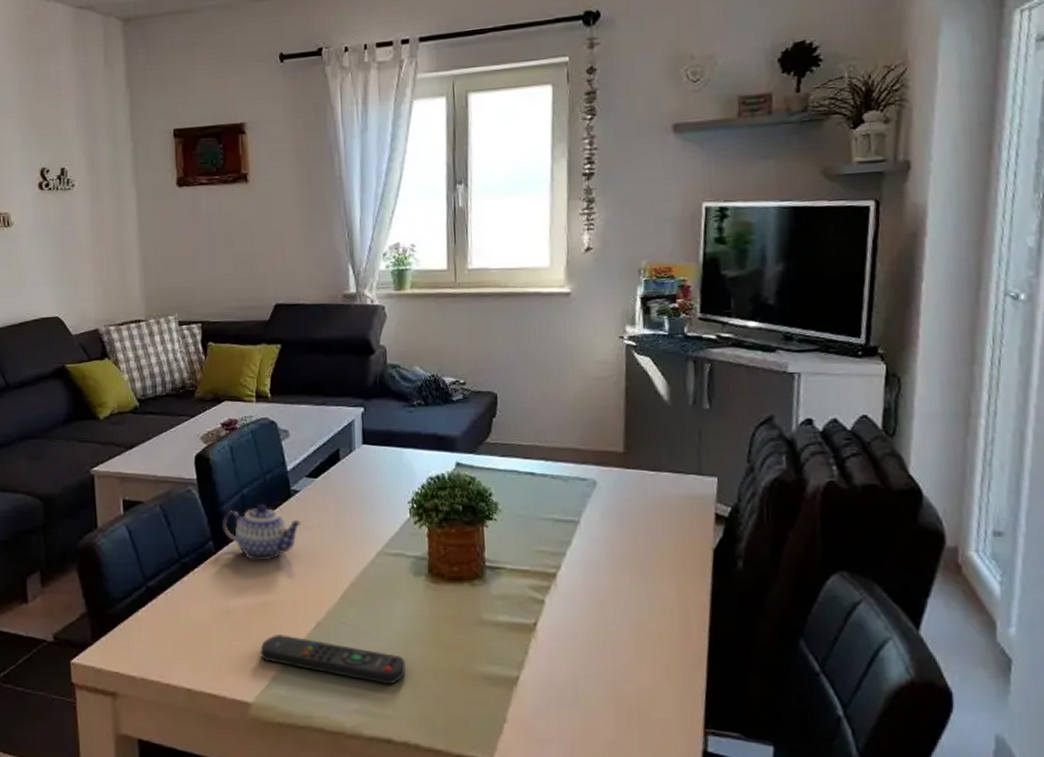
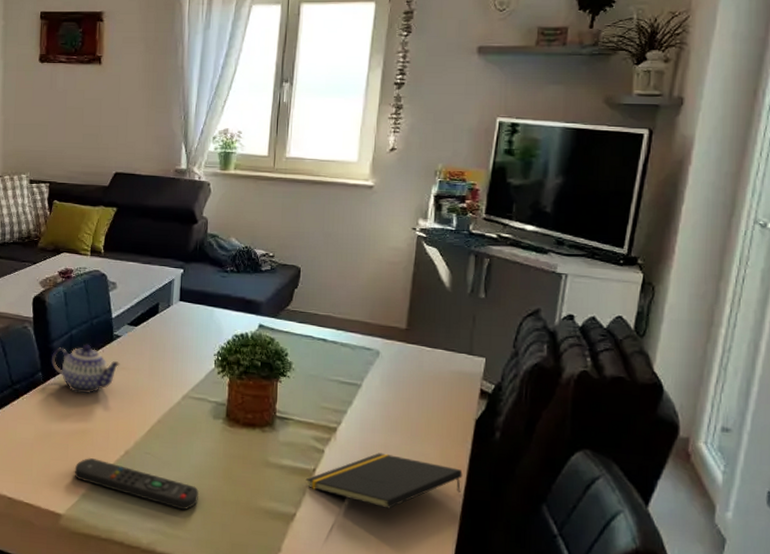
notepad: none [526,597,705,660] -> present [305,453,463,509]

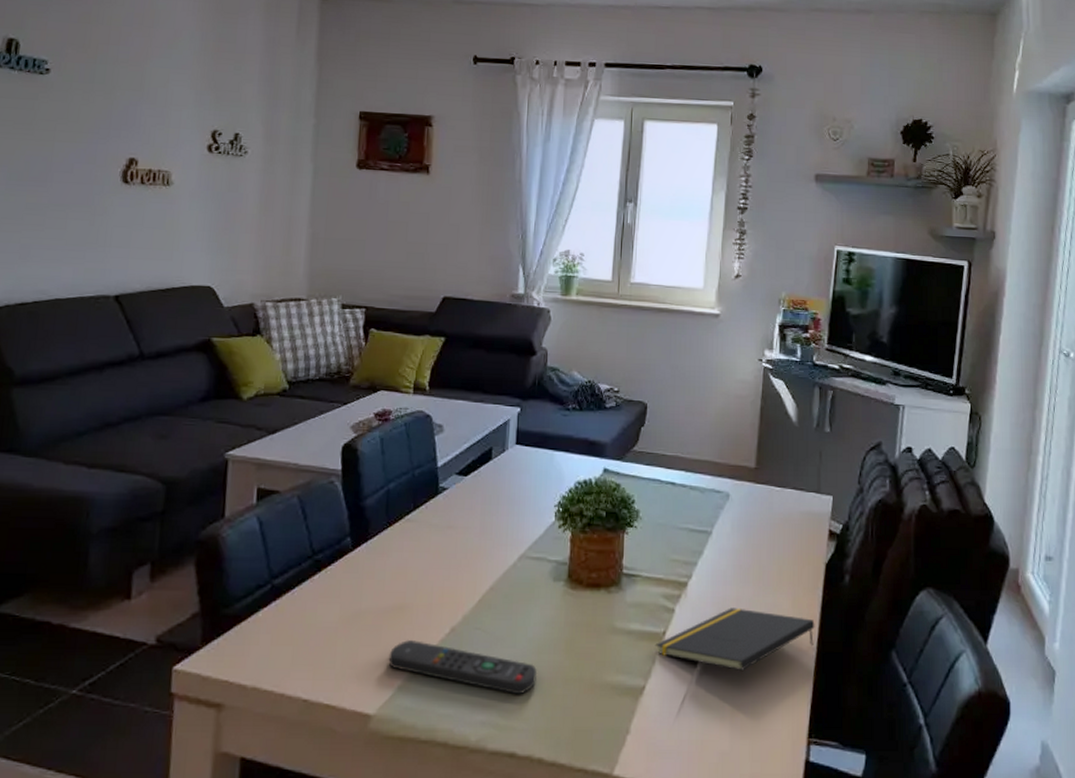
teapot: present [51,344,120,394] -> none [362,499,447,561]

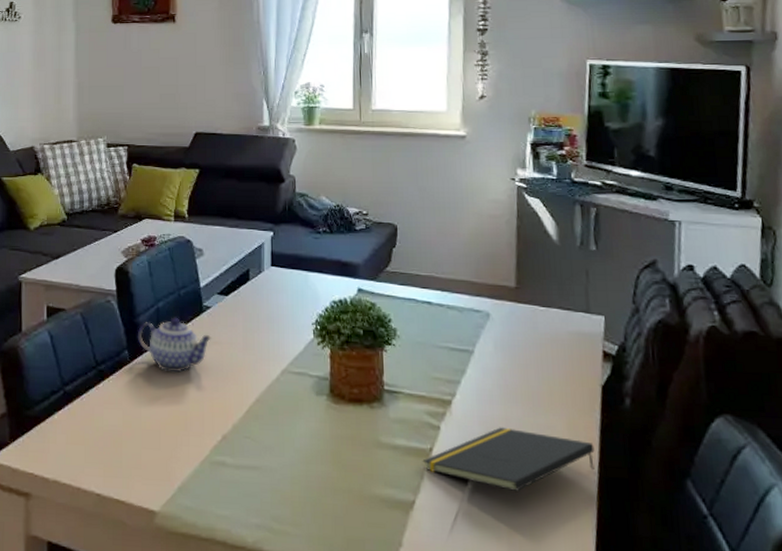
teapot: none [362,499,447,561] -> present [137,317,212,373]
remote control: present [388,639,538,695] -> none [168,444,307,502]

